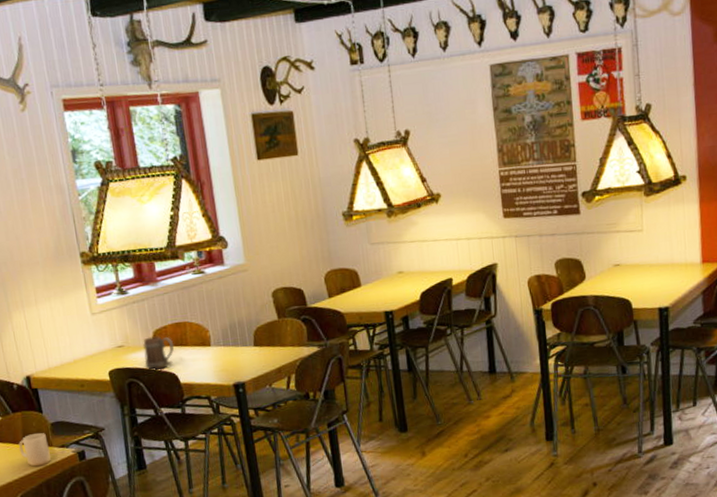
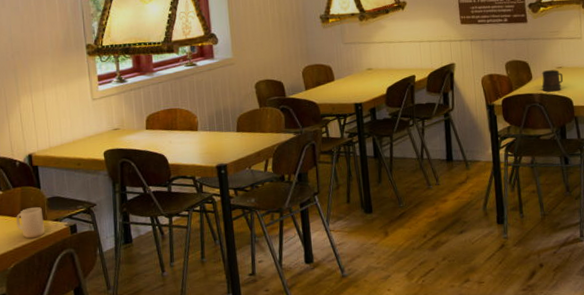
beer mug: present [143,336,175,370] -> none [137,120,165,152]
beer mug: none [596,267,621,294] -> present [541,69,563,92]

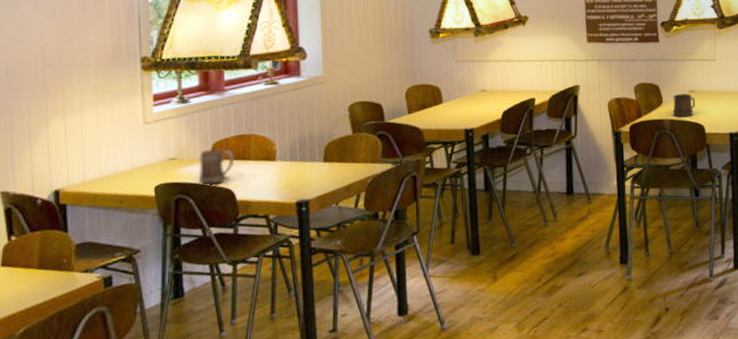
cup: present [16,207,45,239] -> none [32,255,70,295]
beer mug: none [137,120,165,152] -> present [198,148,235,186]

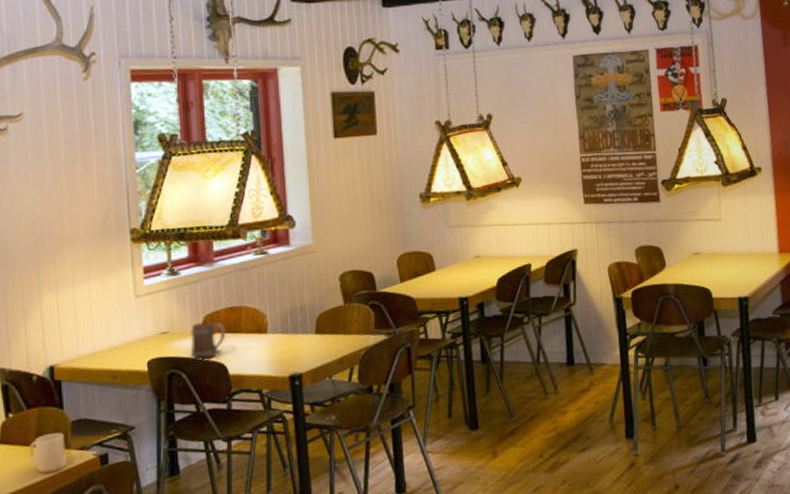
cup: none [32,255,70,295] -> present [30,433,67,474]
beer mug: present [672,93,696,118] -> none [676,256,701,282]

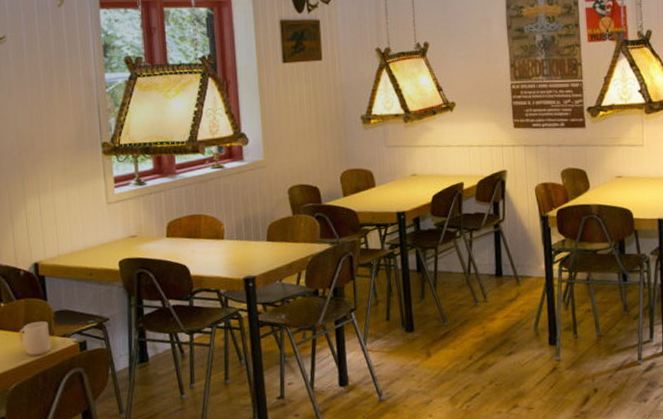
beer mug: present [190,321,226,360] -> none [156,227,188,261]

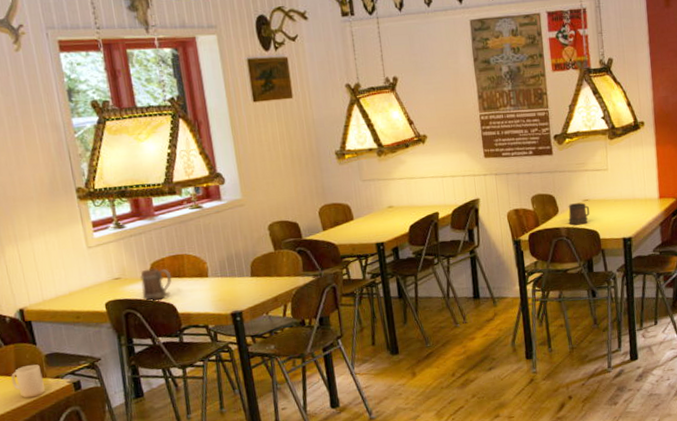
beer mug: none [156,227,188,261] -> present [140,268,172,301]
beer mug: none [600,179,623,203] -> present [568,202,590,226]

